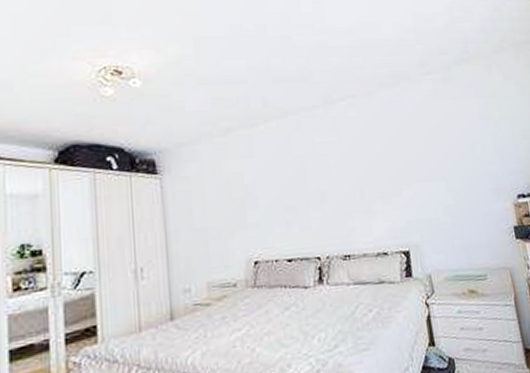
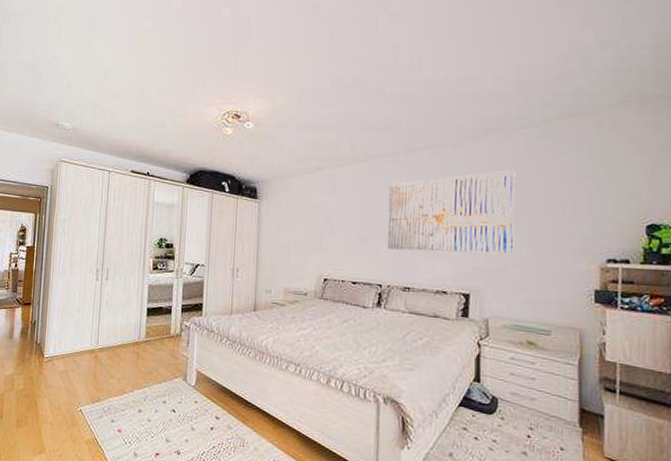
wall art: none [312,116,441,215] -> present [387,170,516,254]

